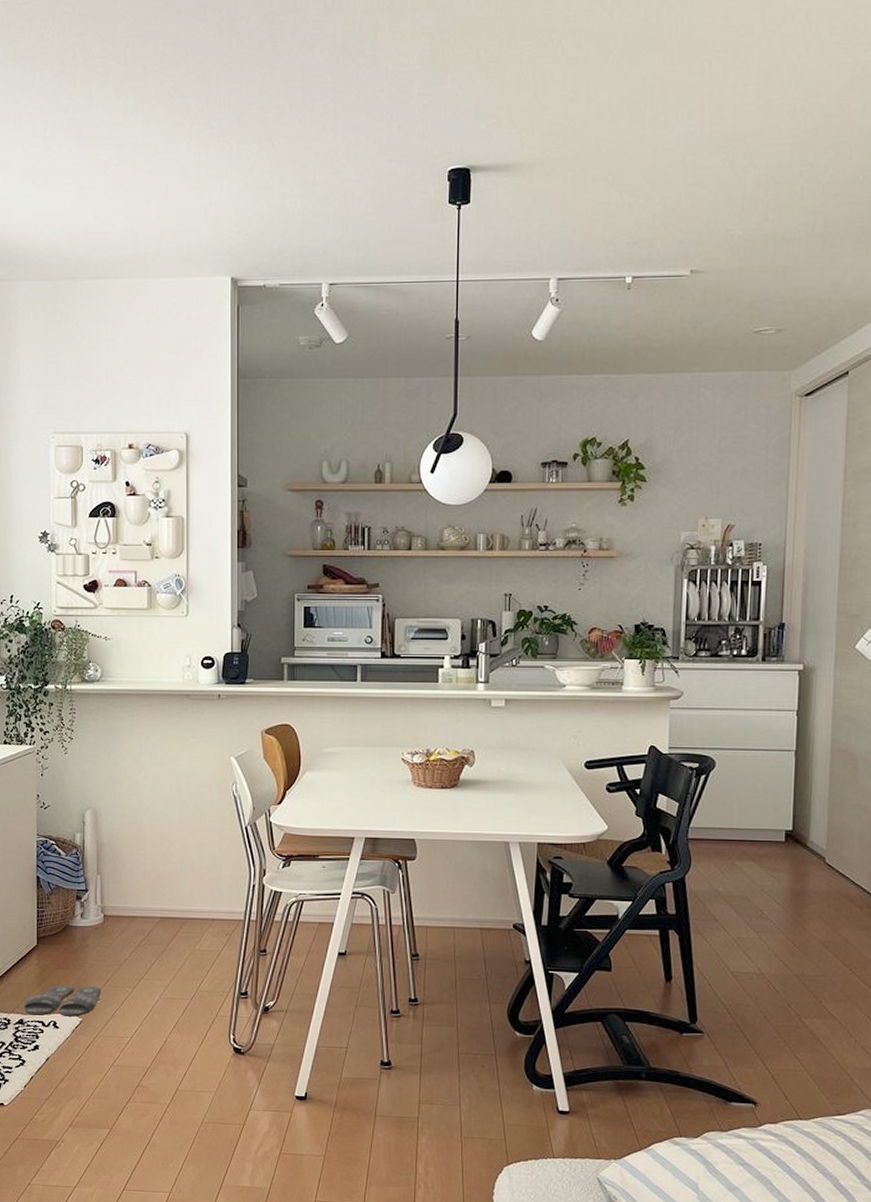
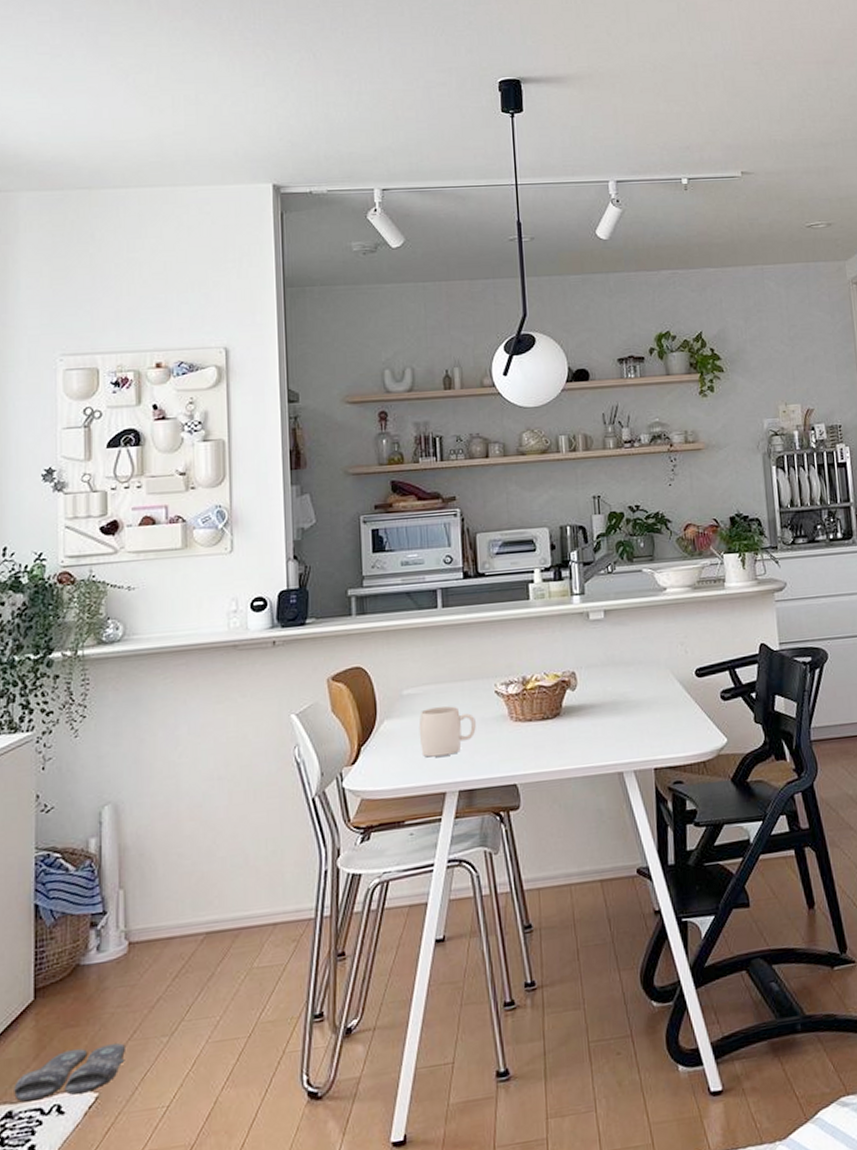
mug: none [335,766,383,807] -> present [418,706,476,758]

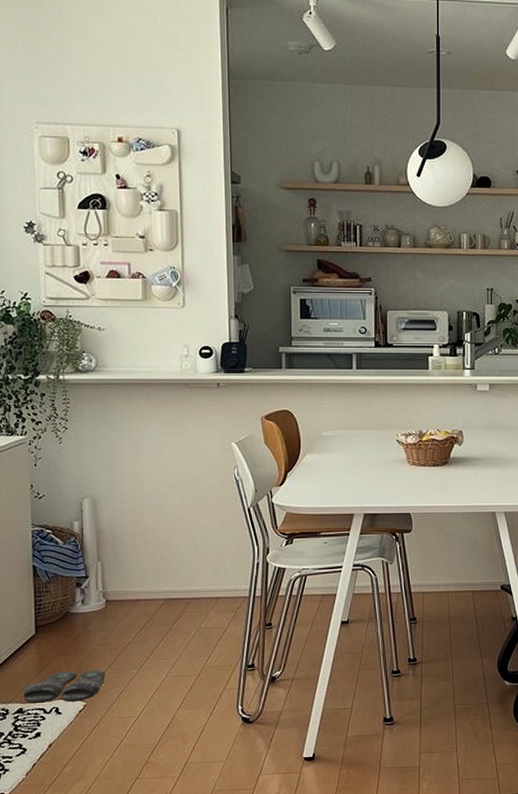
mug: present [418,706,476,758] -> none [334,448,380,486]

